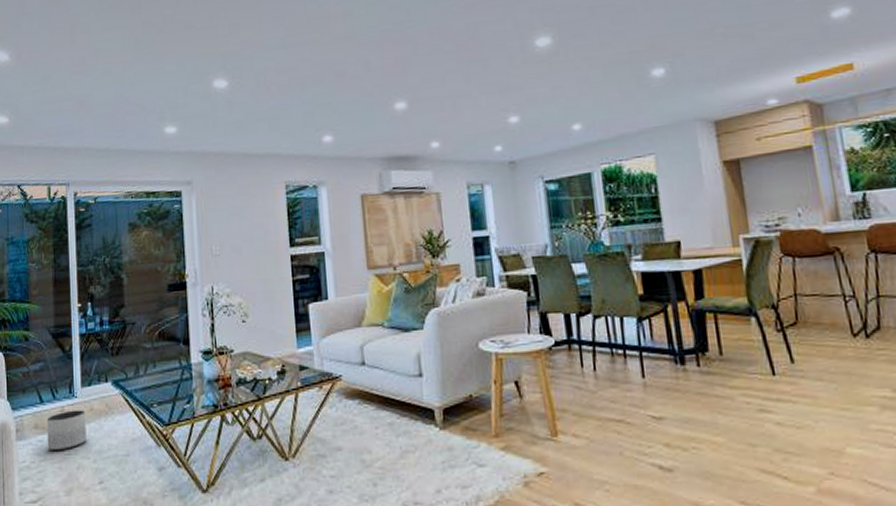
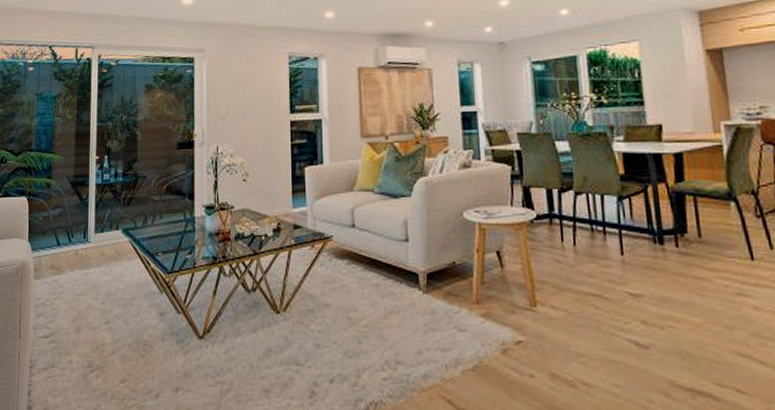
planter: present [46,410,87,451] -> none [61,254,97,291]

